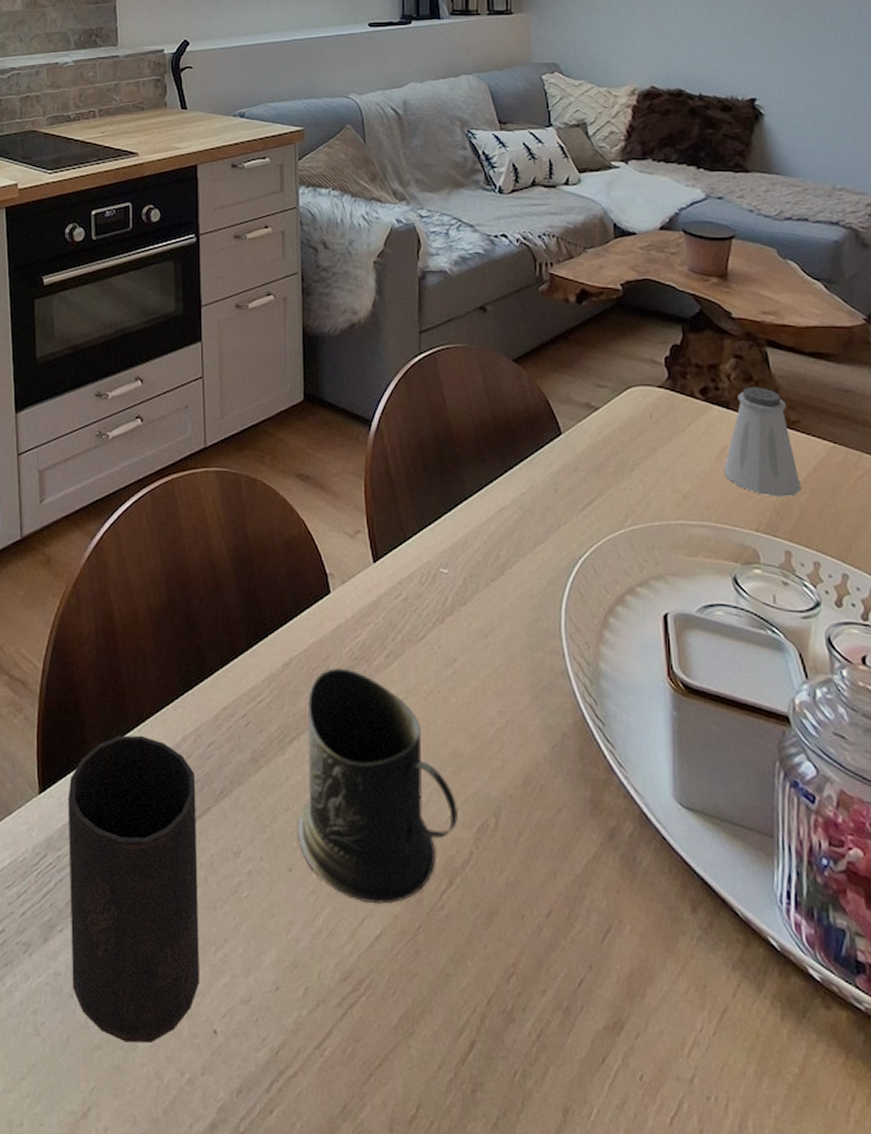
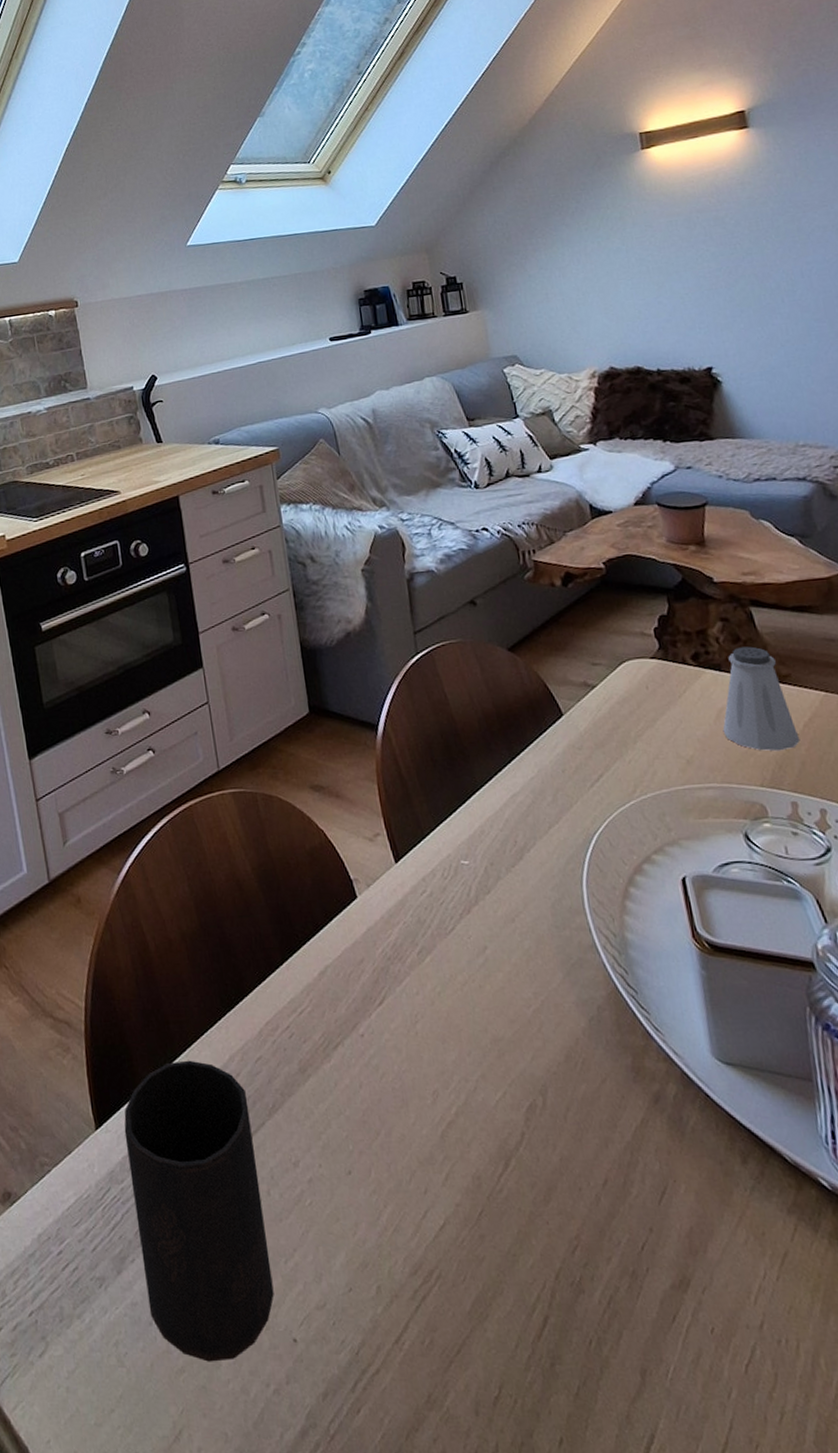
mug: present [298,667,459,904] -> none [347,969,507,1196]

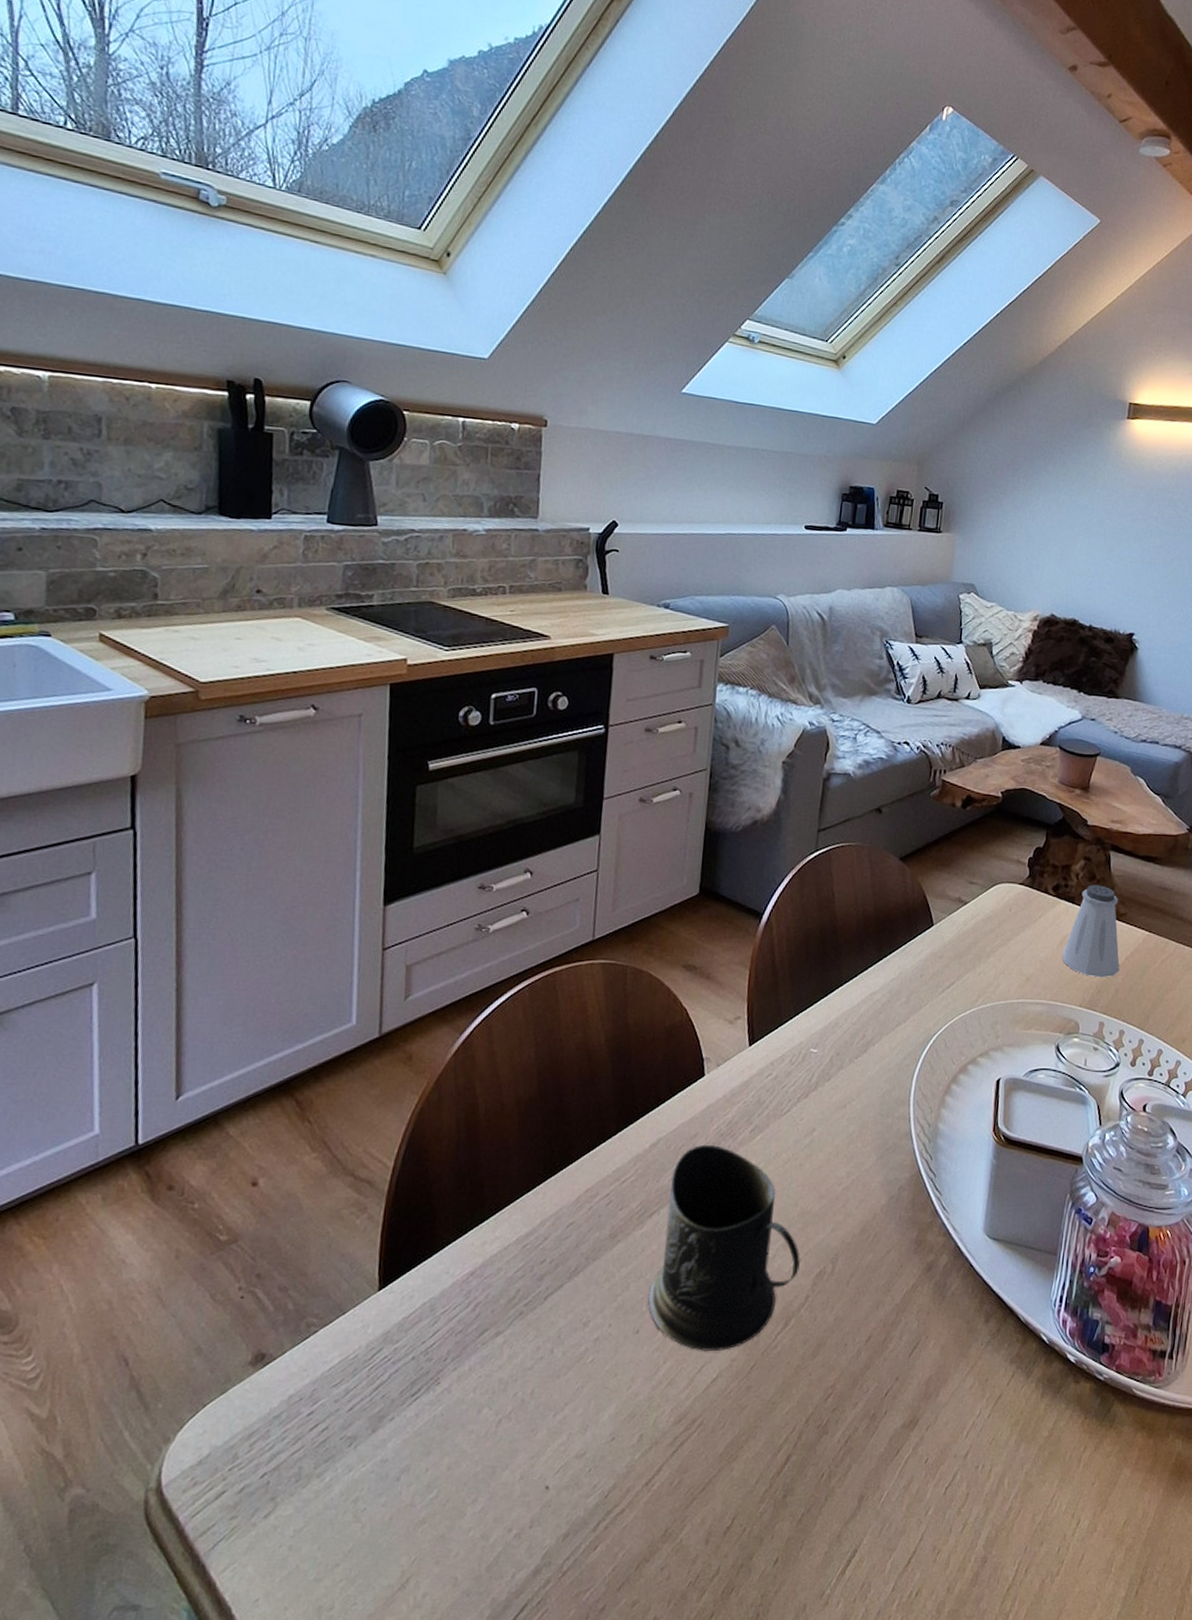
cup: present [124,1060,274,1362] -> none [400,1223,551,1512]
mug: none [347,969,507,1196] -> present [648,1144,801,1352]

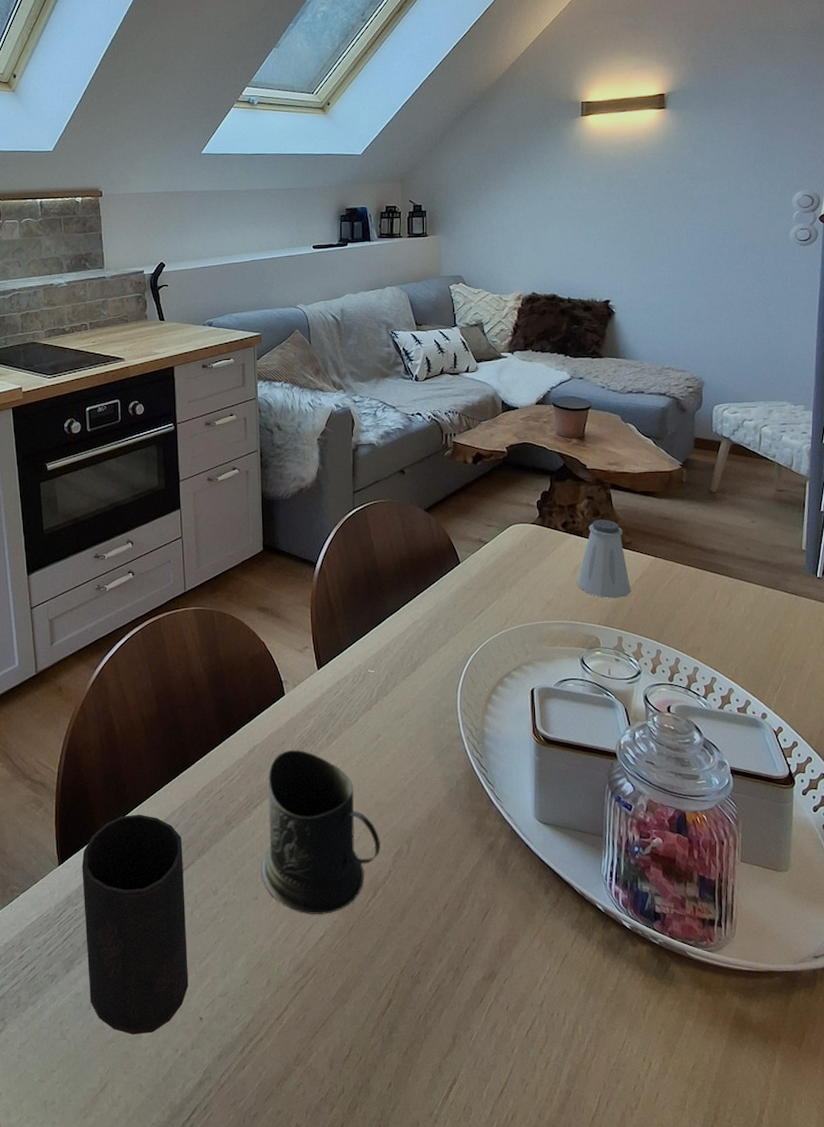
cup: none [400,1223,551,1512] -> present [82,814,189,1035]

